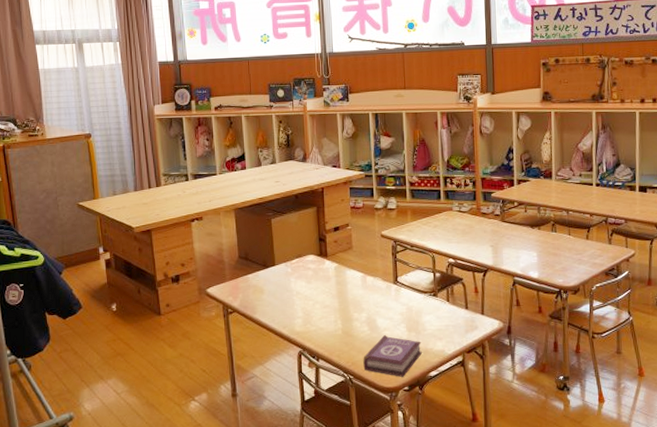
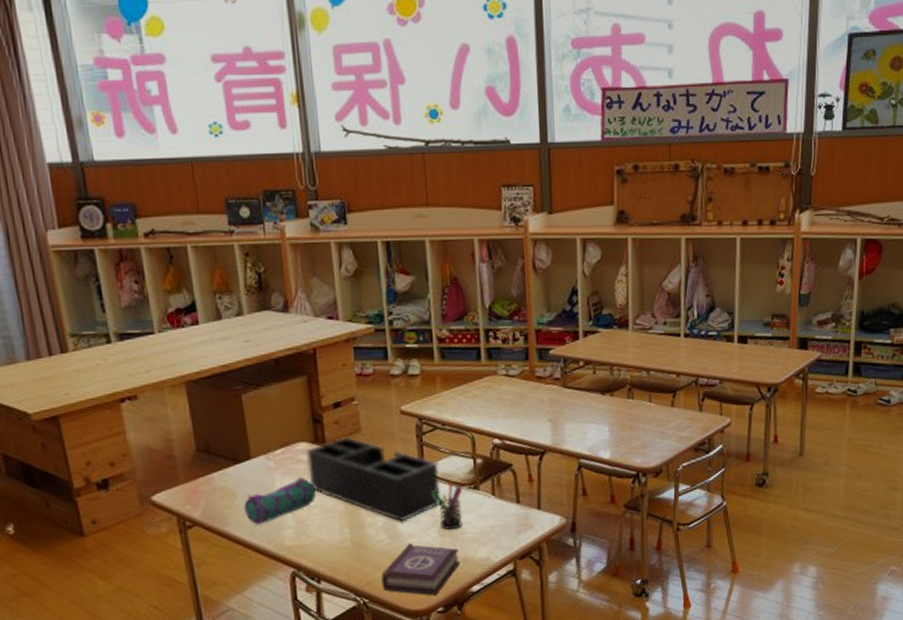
pencil case: none [269,280,319,314] -> present [244,476,316,525]
desk organizer: none [313,252,409,318] -> present [305,437,441,522]
pen holder: none [403,289,425,326] -> present [432,481,463,530]

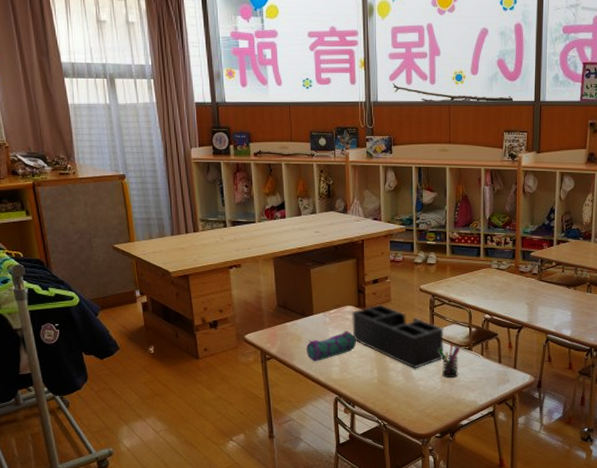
book: present [381,543,460,596] -> none [397,385,455,425]

